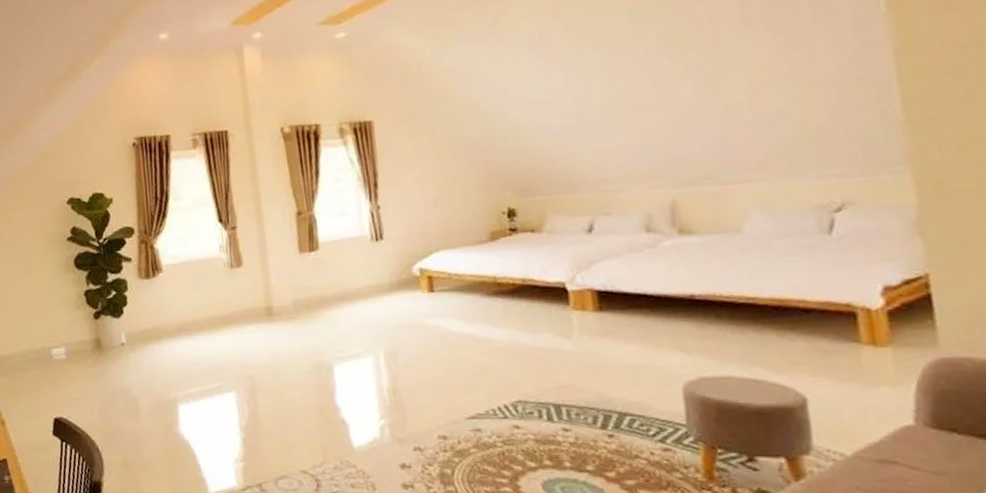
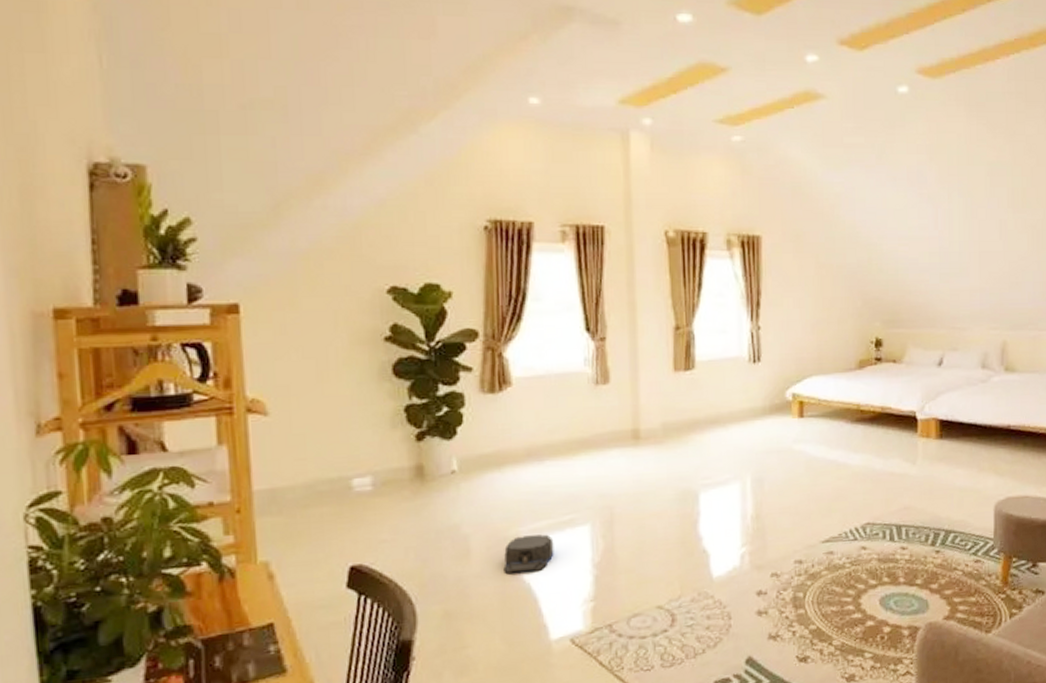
robot vacuum: none [166,399,207,432] -> present [503,534,554,575]

